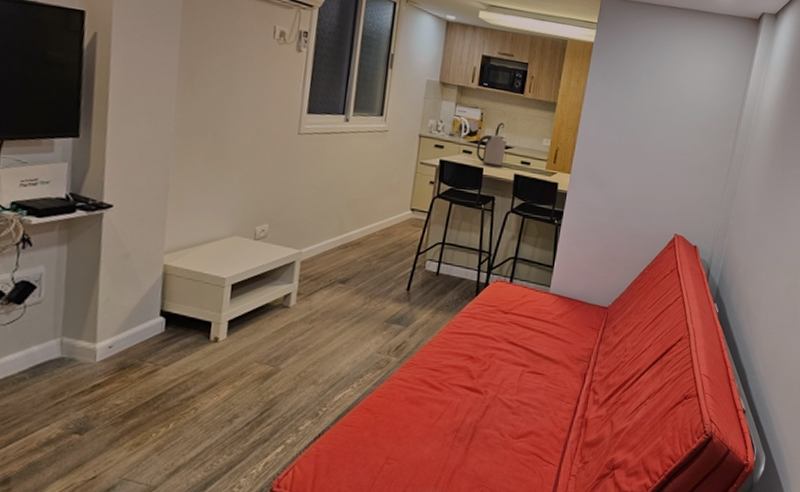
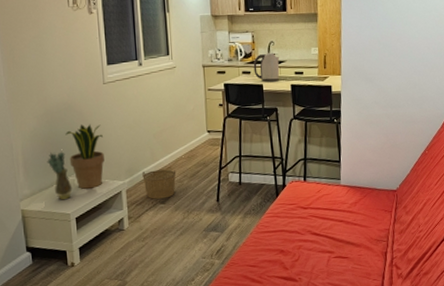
vase: none [209,202,235,261] -> present [47,151,73,200]
potted plant: none [237,176,285,253] -> present [65,124,105,189]
basket: none [324,242,366,278] -> present [142,169,176,199]

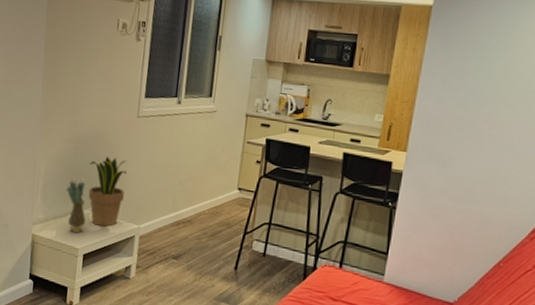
basket: present [142,169,176,199] -> none [159,219,196,254]
kettle: present [253,53,280,82] -> none [302,112,336,147]

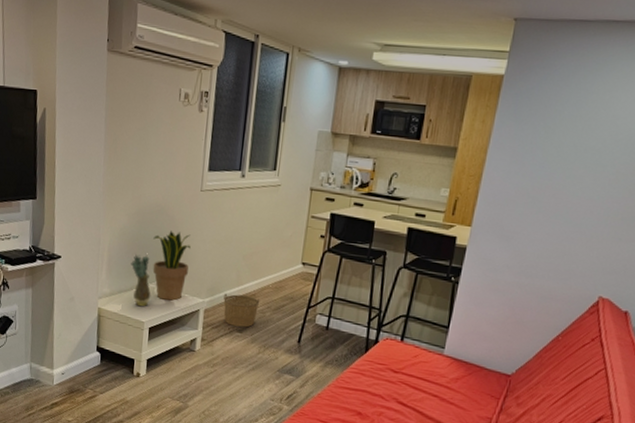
basket: none [159,219,196,254] -> present [223,293,260,328]

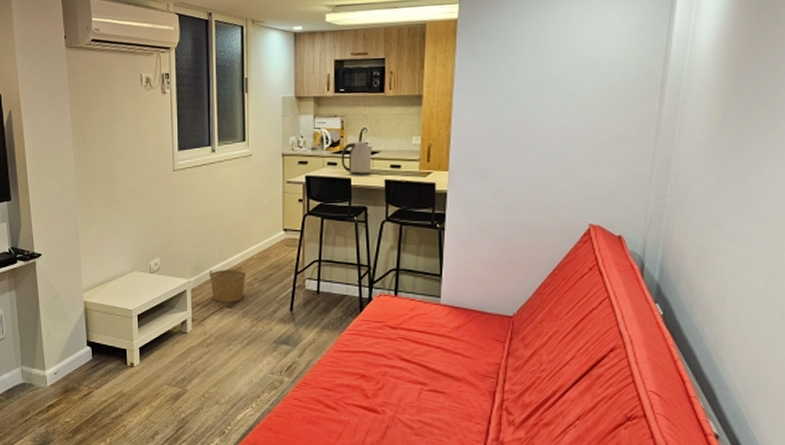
vase: present [130,254,151,307] -> none [112,242,136,295]
potted plant: present [152,231,191,301] -> none [131,214,170,284]
kettle: none [367,185,402,221] -> present [341,141,373,176]

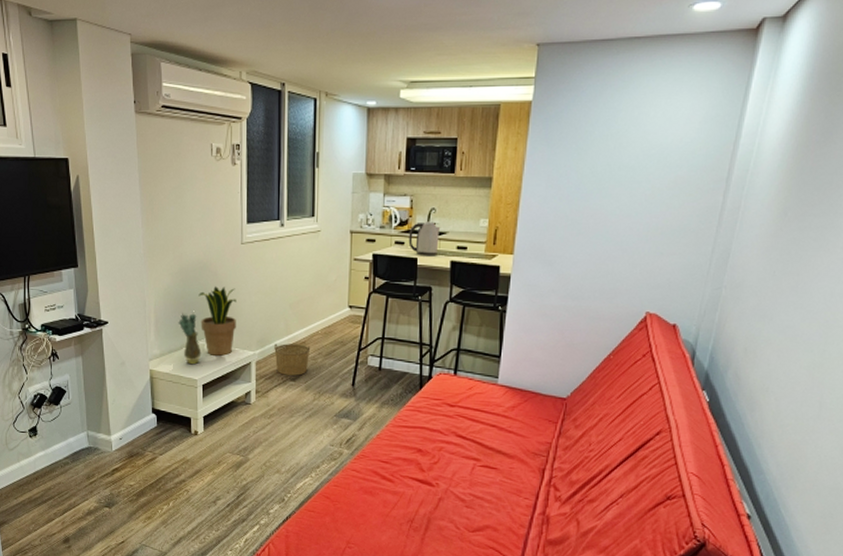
vase: none [112,242,136,295] -> present [178,313,202,365]
potted plant: none [131,214,170,284] -> present [198,286,236,356]

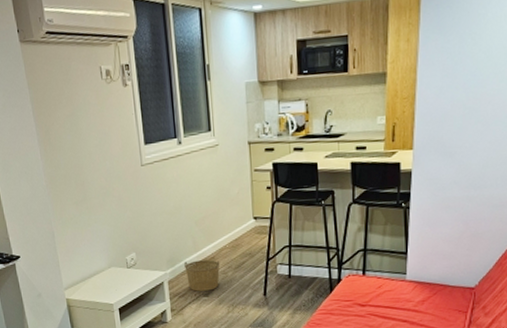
vase: present [178,313,202,365] -> none [88,240,115,290]
potted plant: present [198,286,236,356] -> none [105,210,145,279]
kettle: present [408,222,441,256] -> none [307,124,339,160]

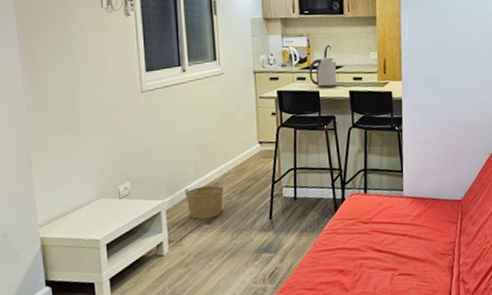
kettle: none [307,124,339,160] -> present [309,57,337,89]

